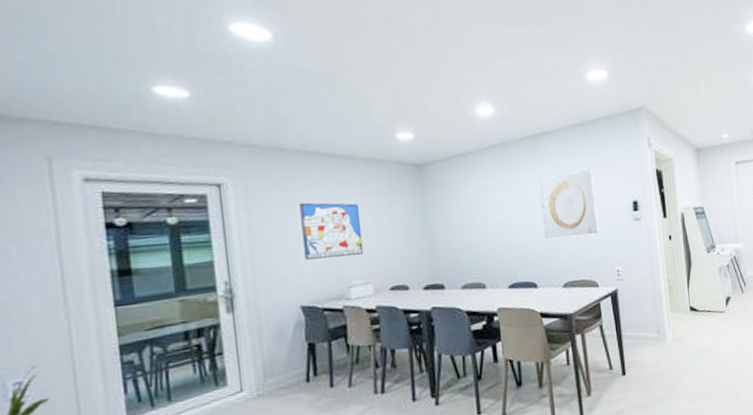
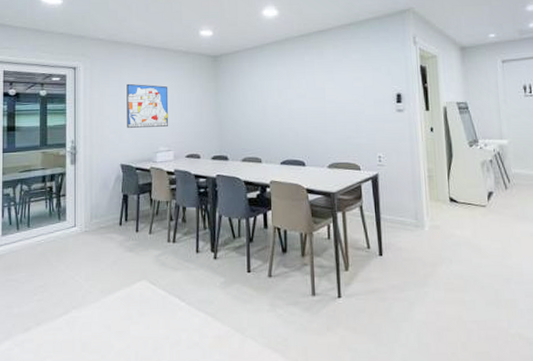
wall art: present [538,169,598,238] -> none [311,64,363,123]

